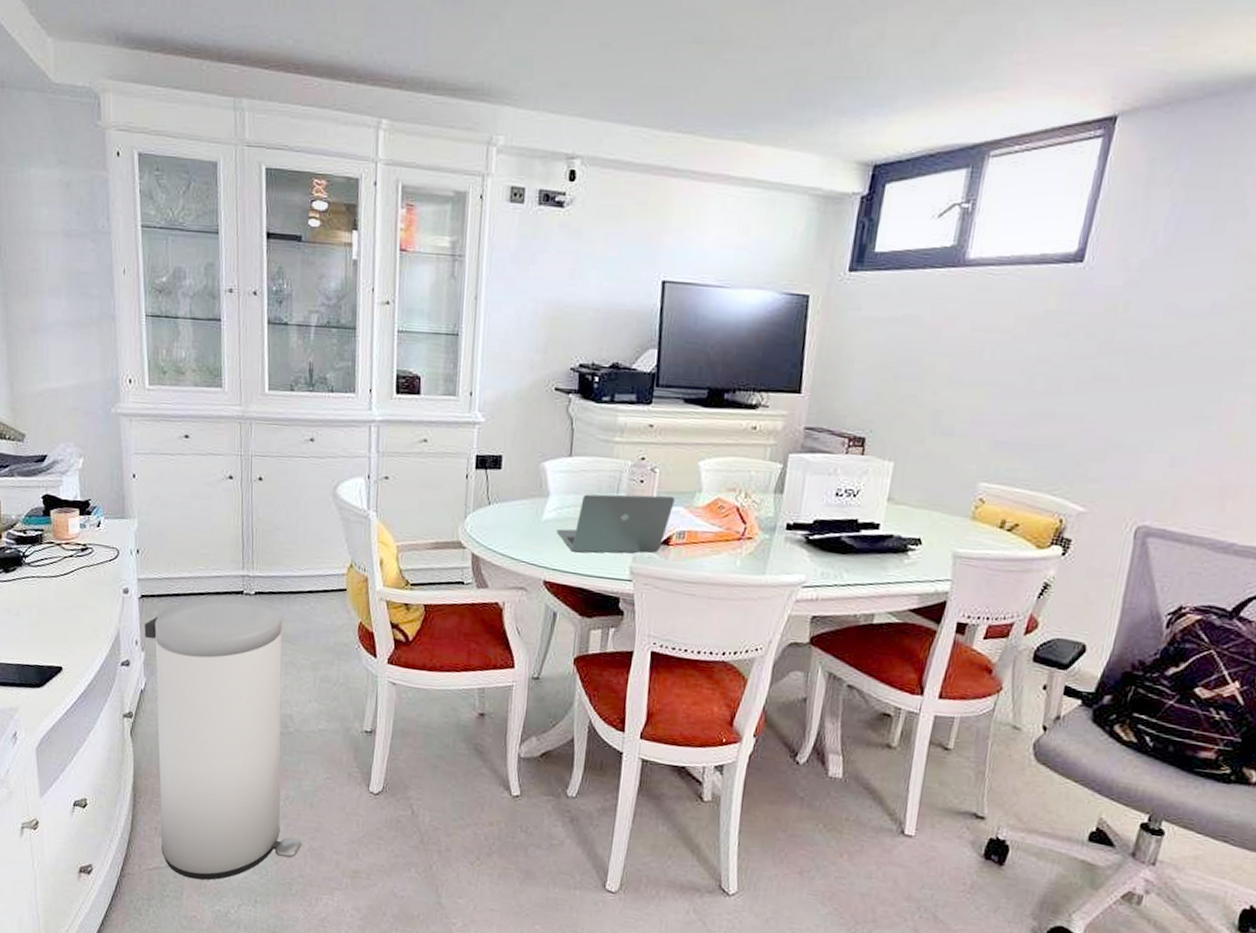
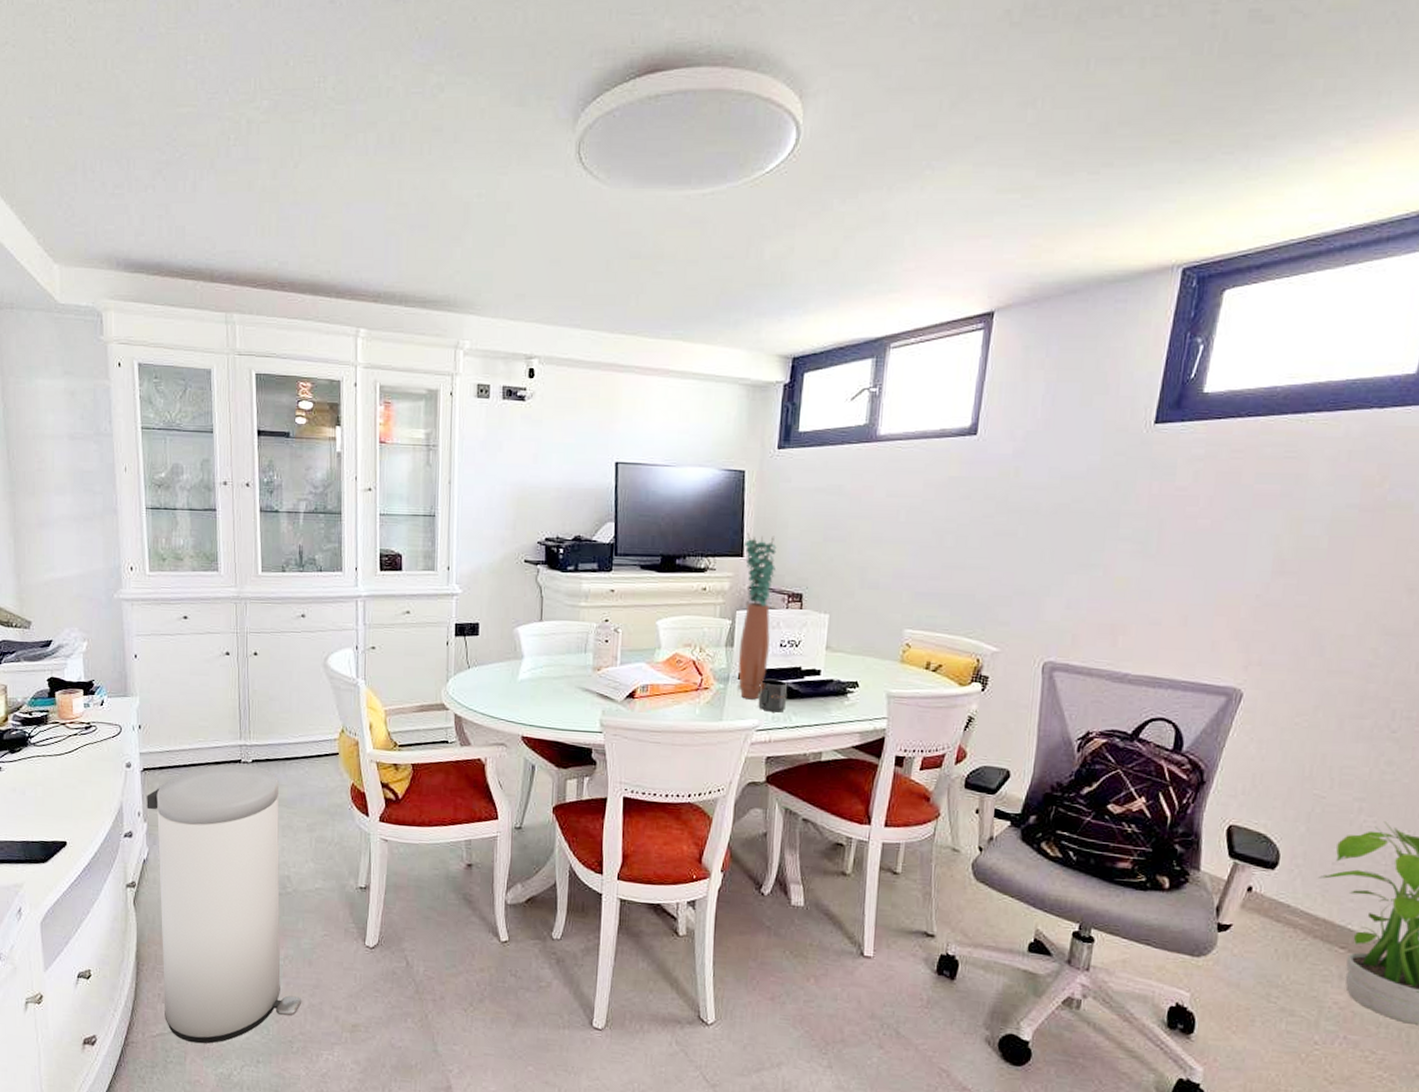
laptop: present [556,494,675,553] -> none [531,653,637,709]
vase: none [785,365,840,553] -> present [738,532,777,700]
mug: none [806,530,842,569] -> present [758,678,788,713]

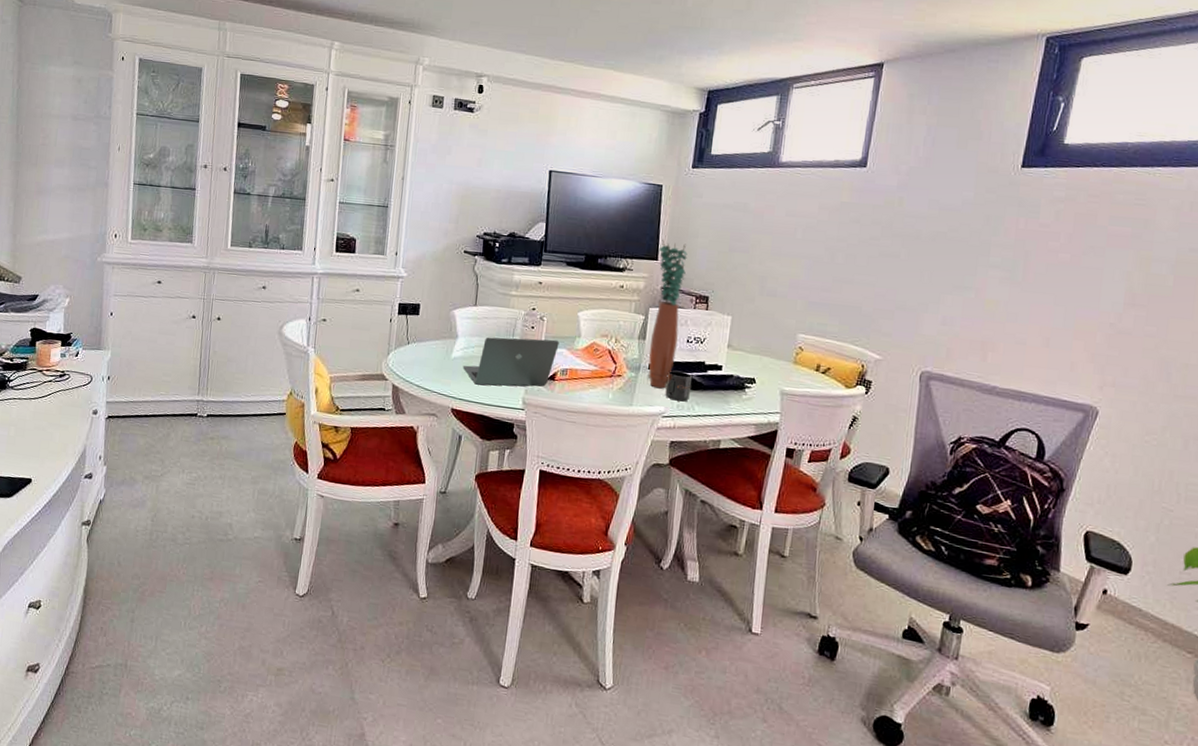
pedal bin: present [146,764,302,1044] -> none [105,417,233,678]
laptop: none [531,653,637,709] -> present [462,337,559,387]

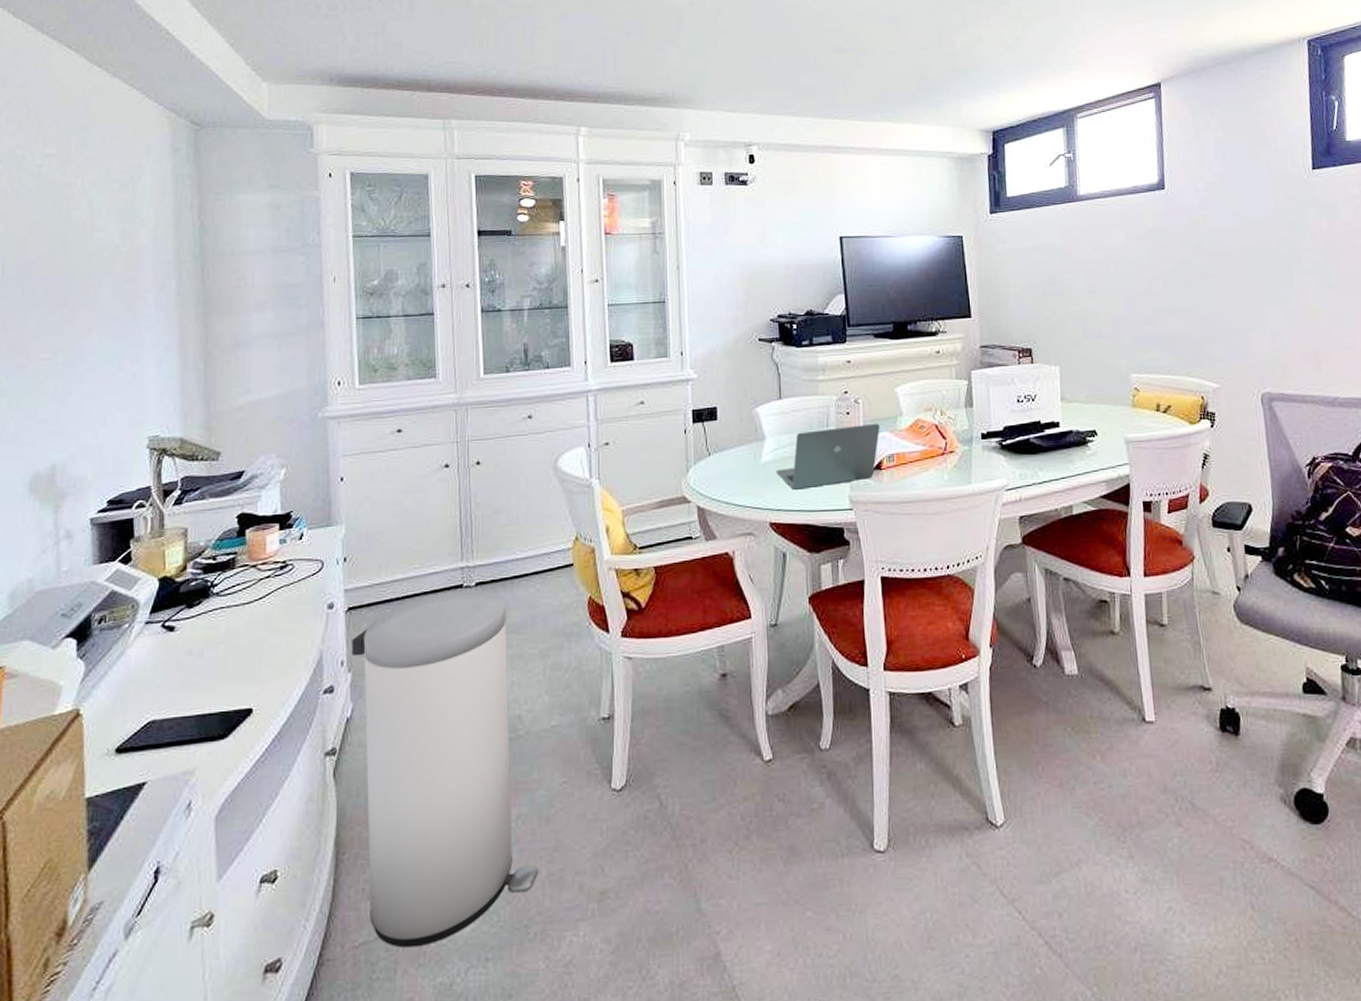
pedal bin: none [105,417,233,678] -> present [351,589,539,948]
vase: present [648,239,688,389] -> none [971,293,1008,459]
mug: present [665,370,693,402] -> none [1002,435,1032,470]

